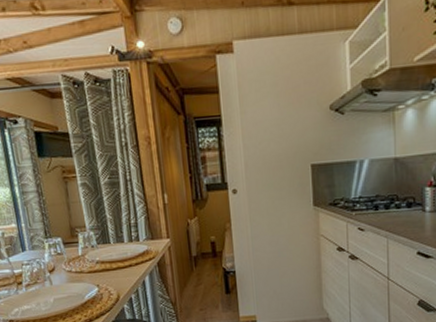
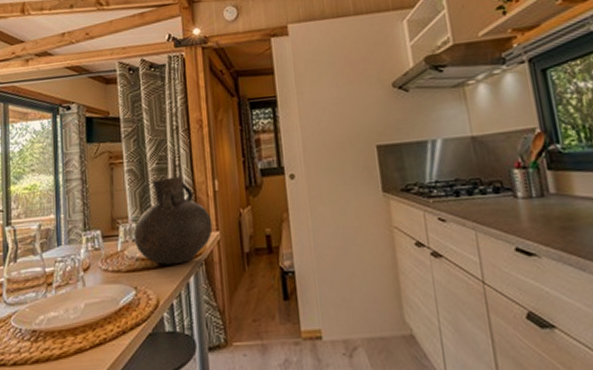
vase: none [92,190,164,267] -> present [133,176,213,266]

